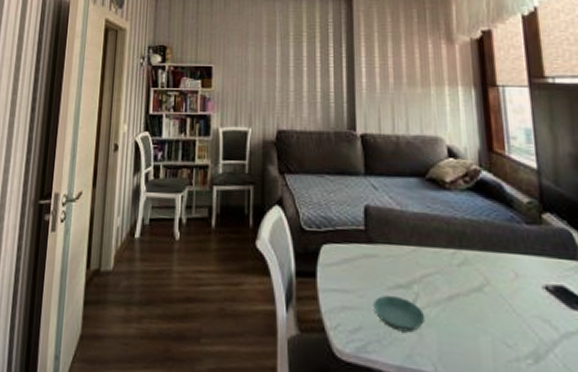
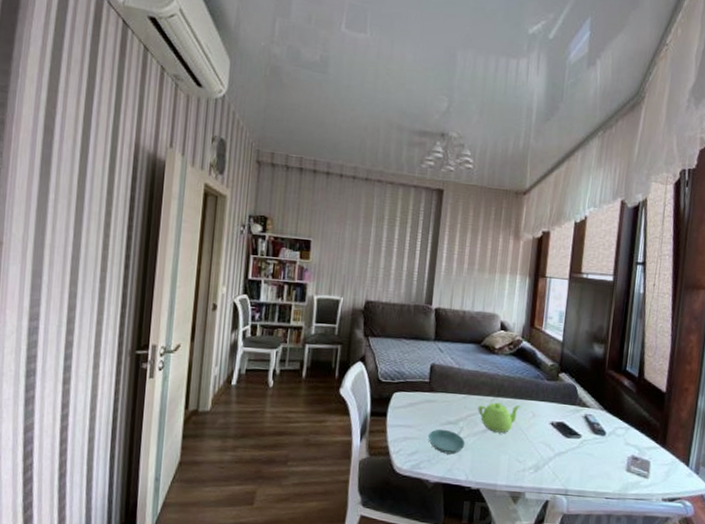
teapot: none [435,256,495,302] -> present [478,402,520,433]

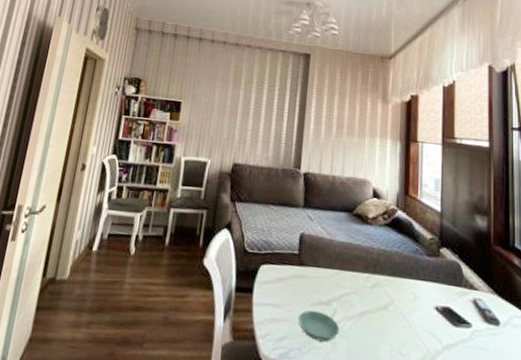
teapot: present [478,402,520,433] -> none [352,280,399,318]

